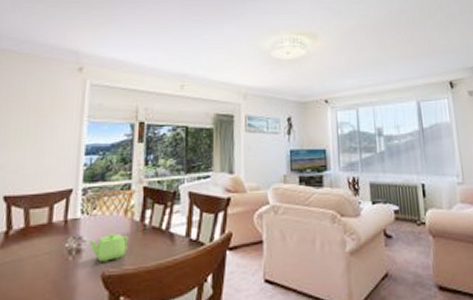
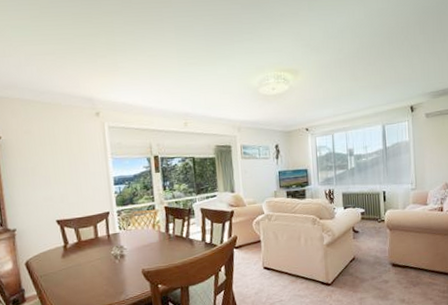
teapot: present [87,233,128,262] -> none [127,241,159,262]

